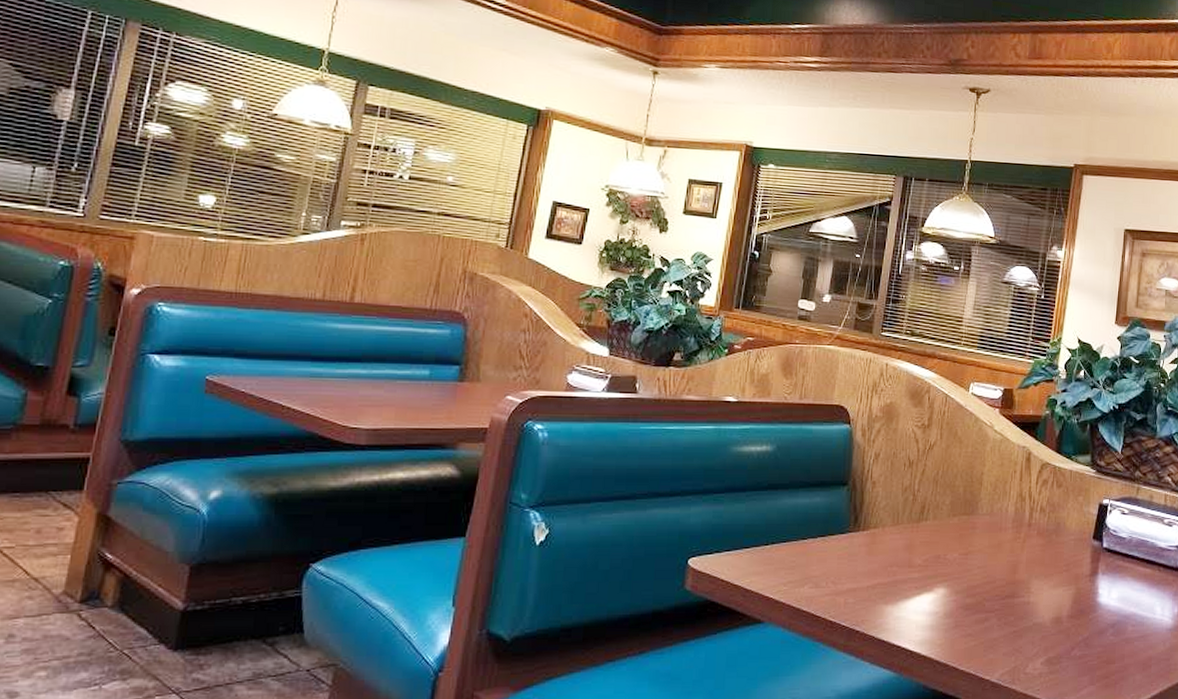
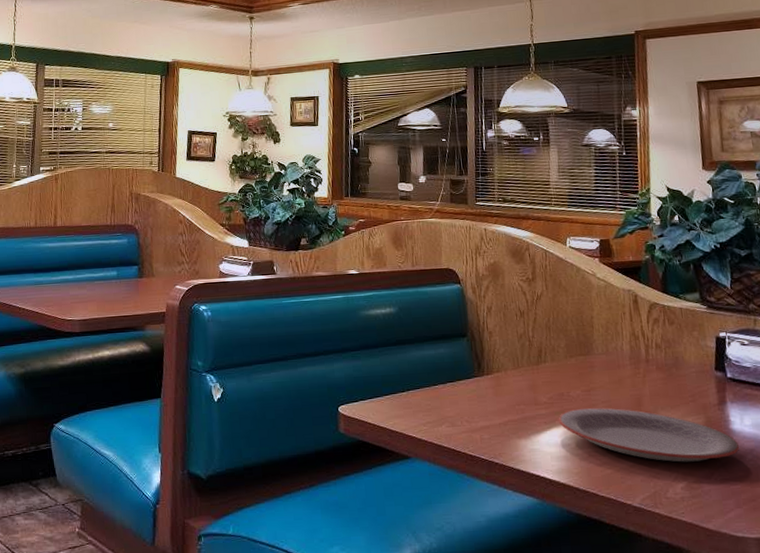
plate: none [930,572,1102,636] -> present [558,407,739,462]

